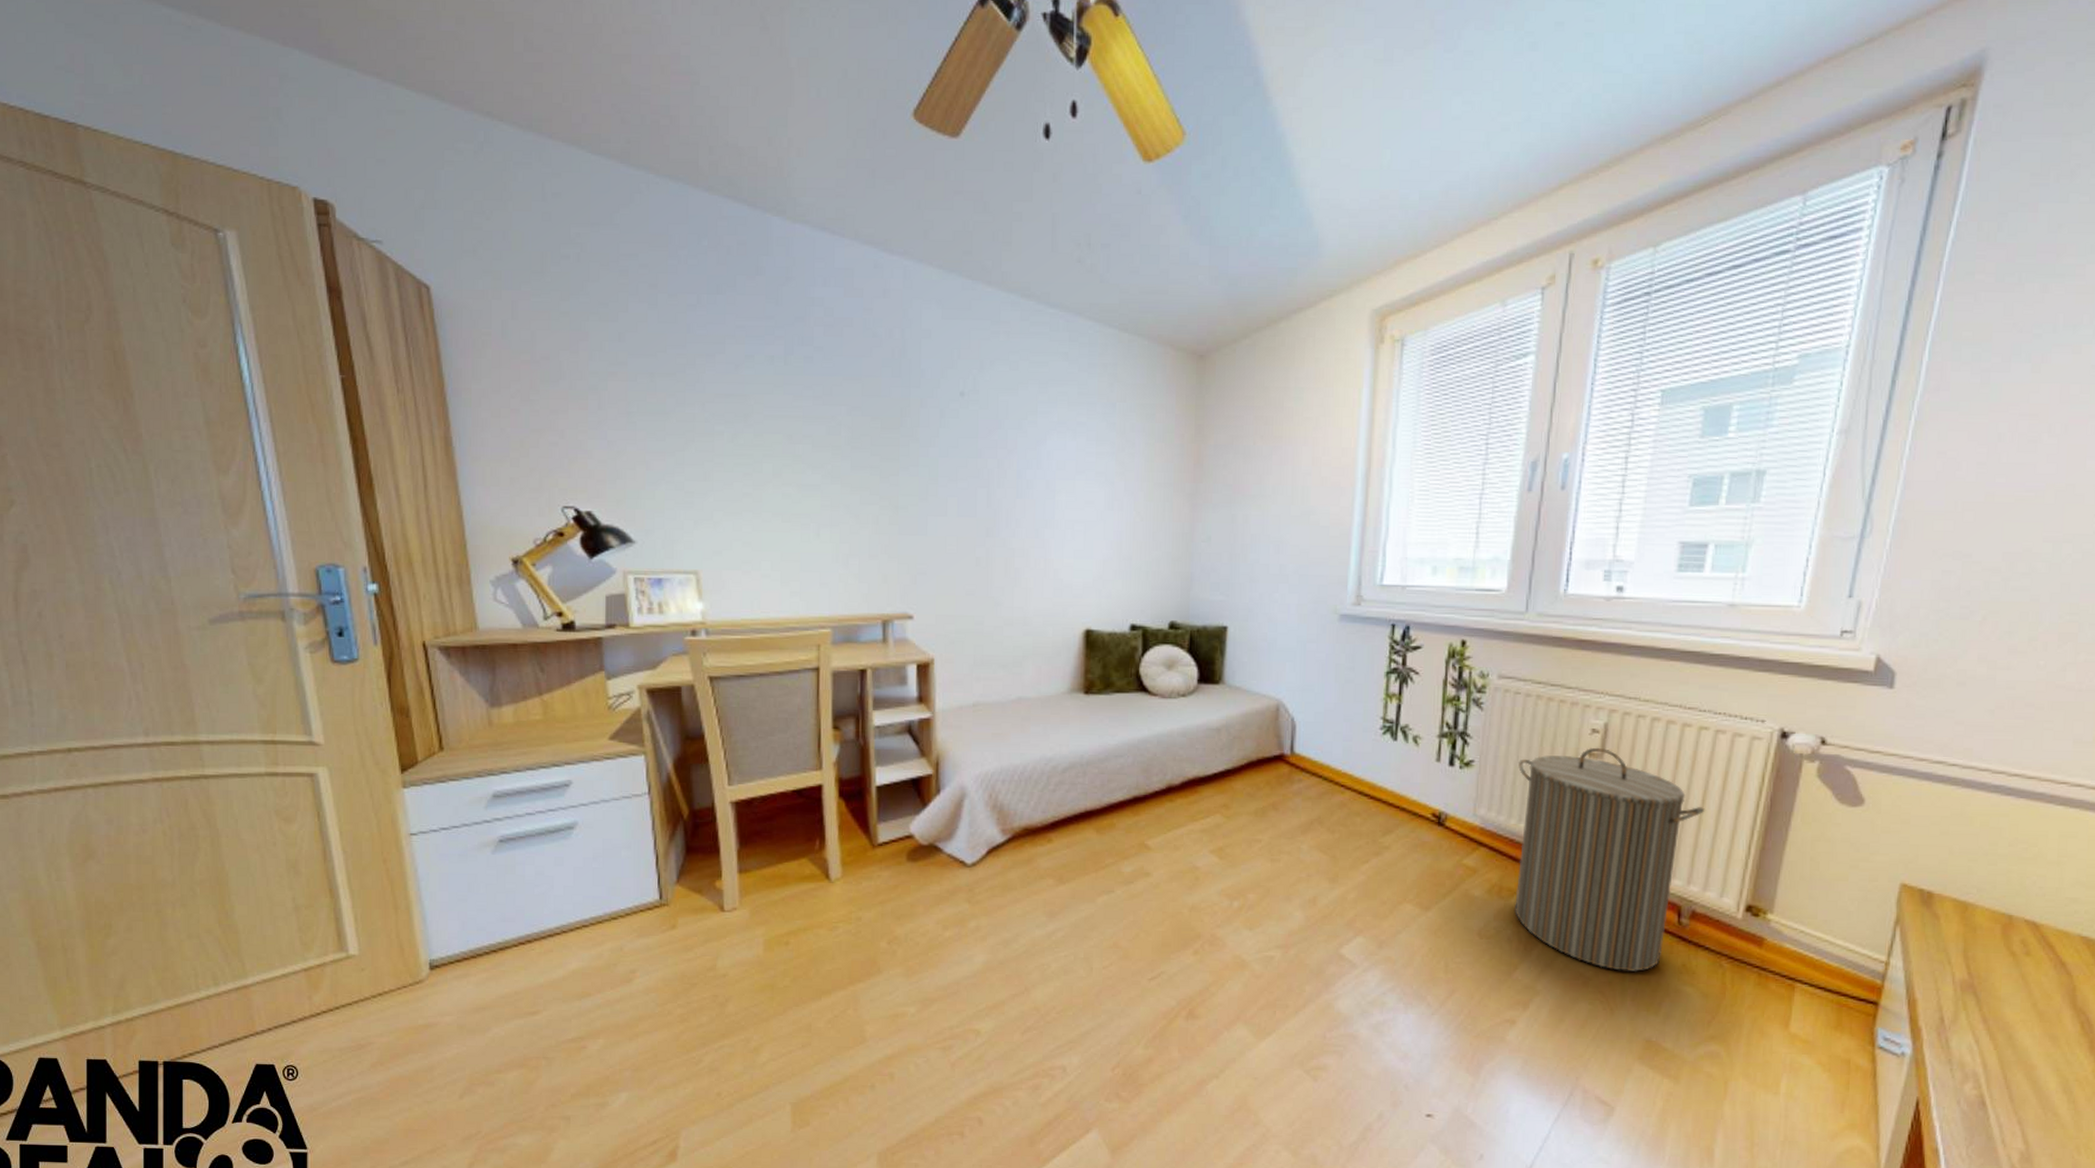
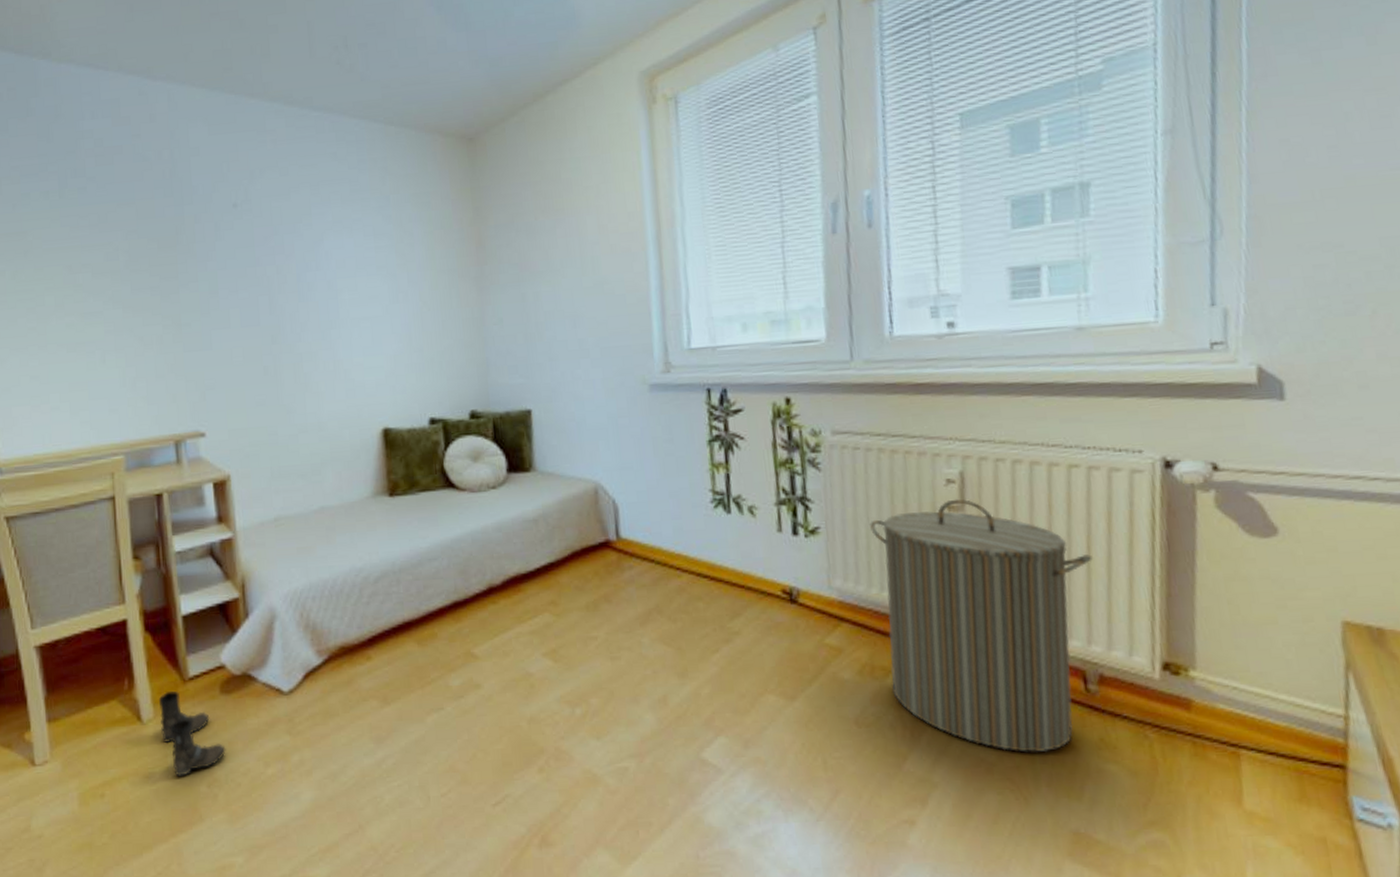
boots: none [847,854,908,932] -> present [158,690,226,777]

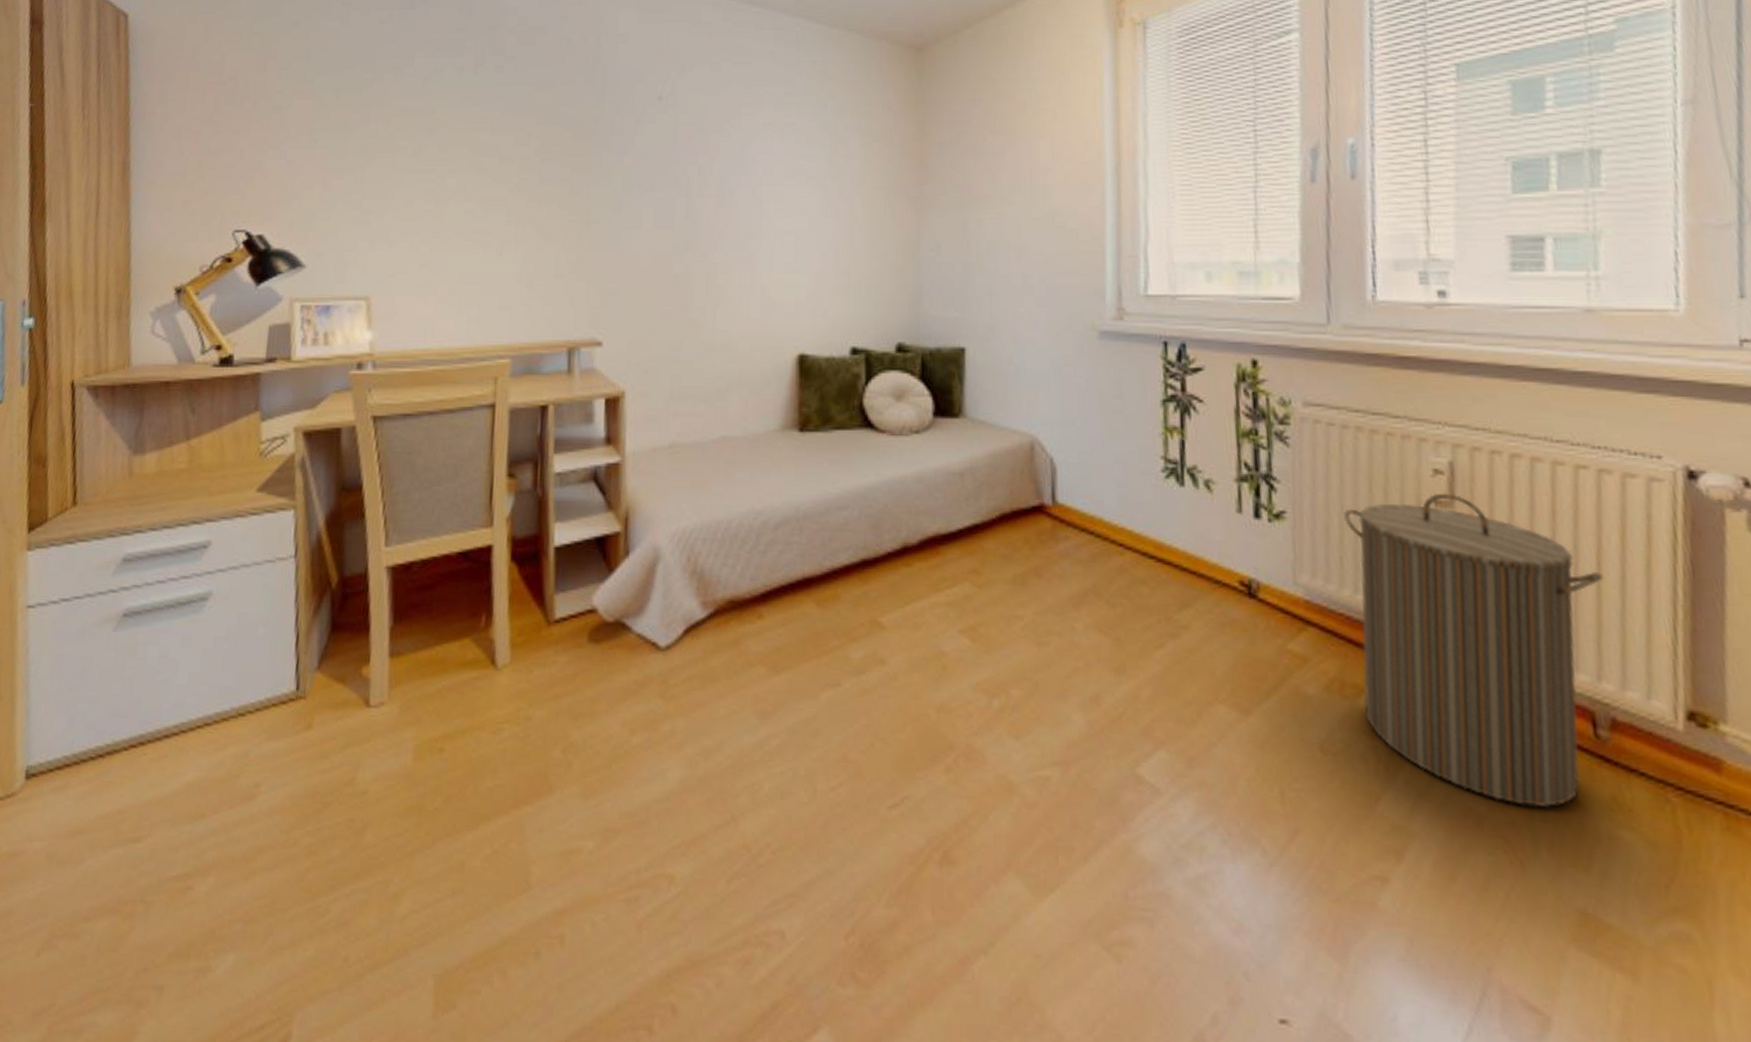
boots: present [158,690,226,777] -> none [516,633,588,736]

